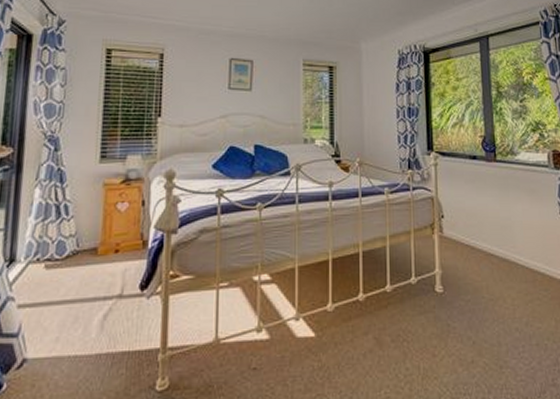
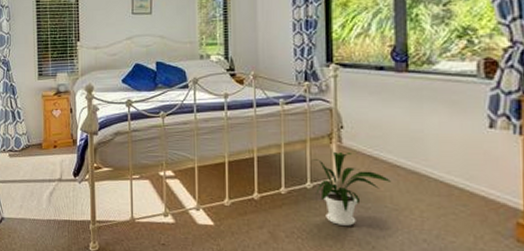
house plant: none [416,242,486,322] -> present [312,151,391,226]

